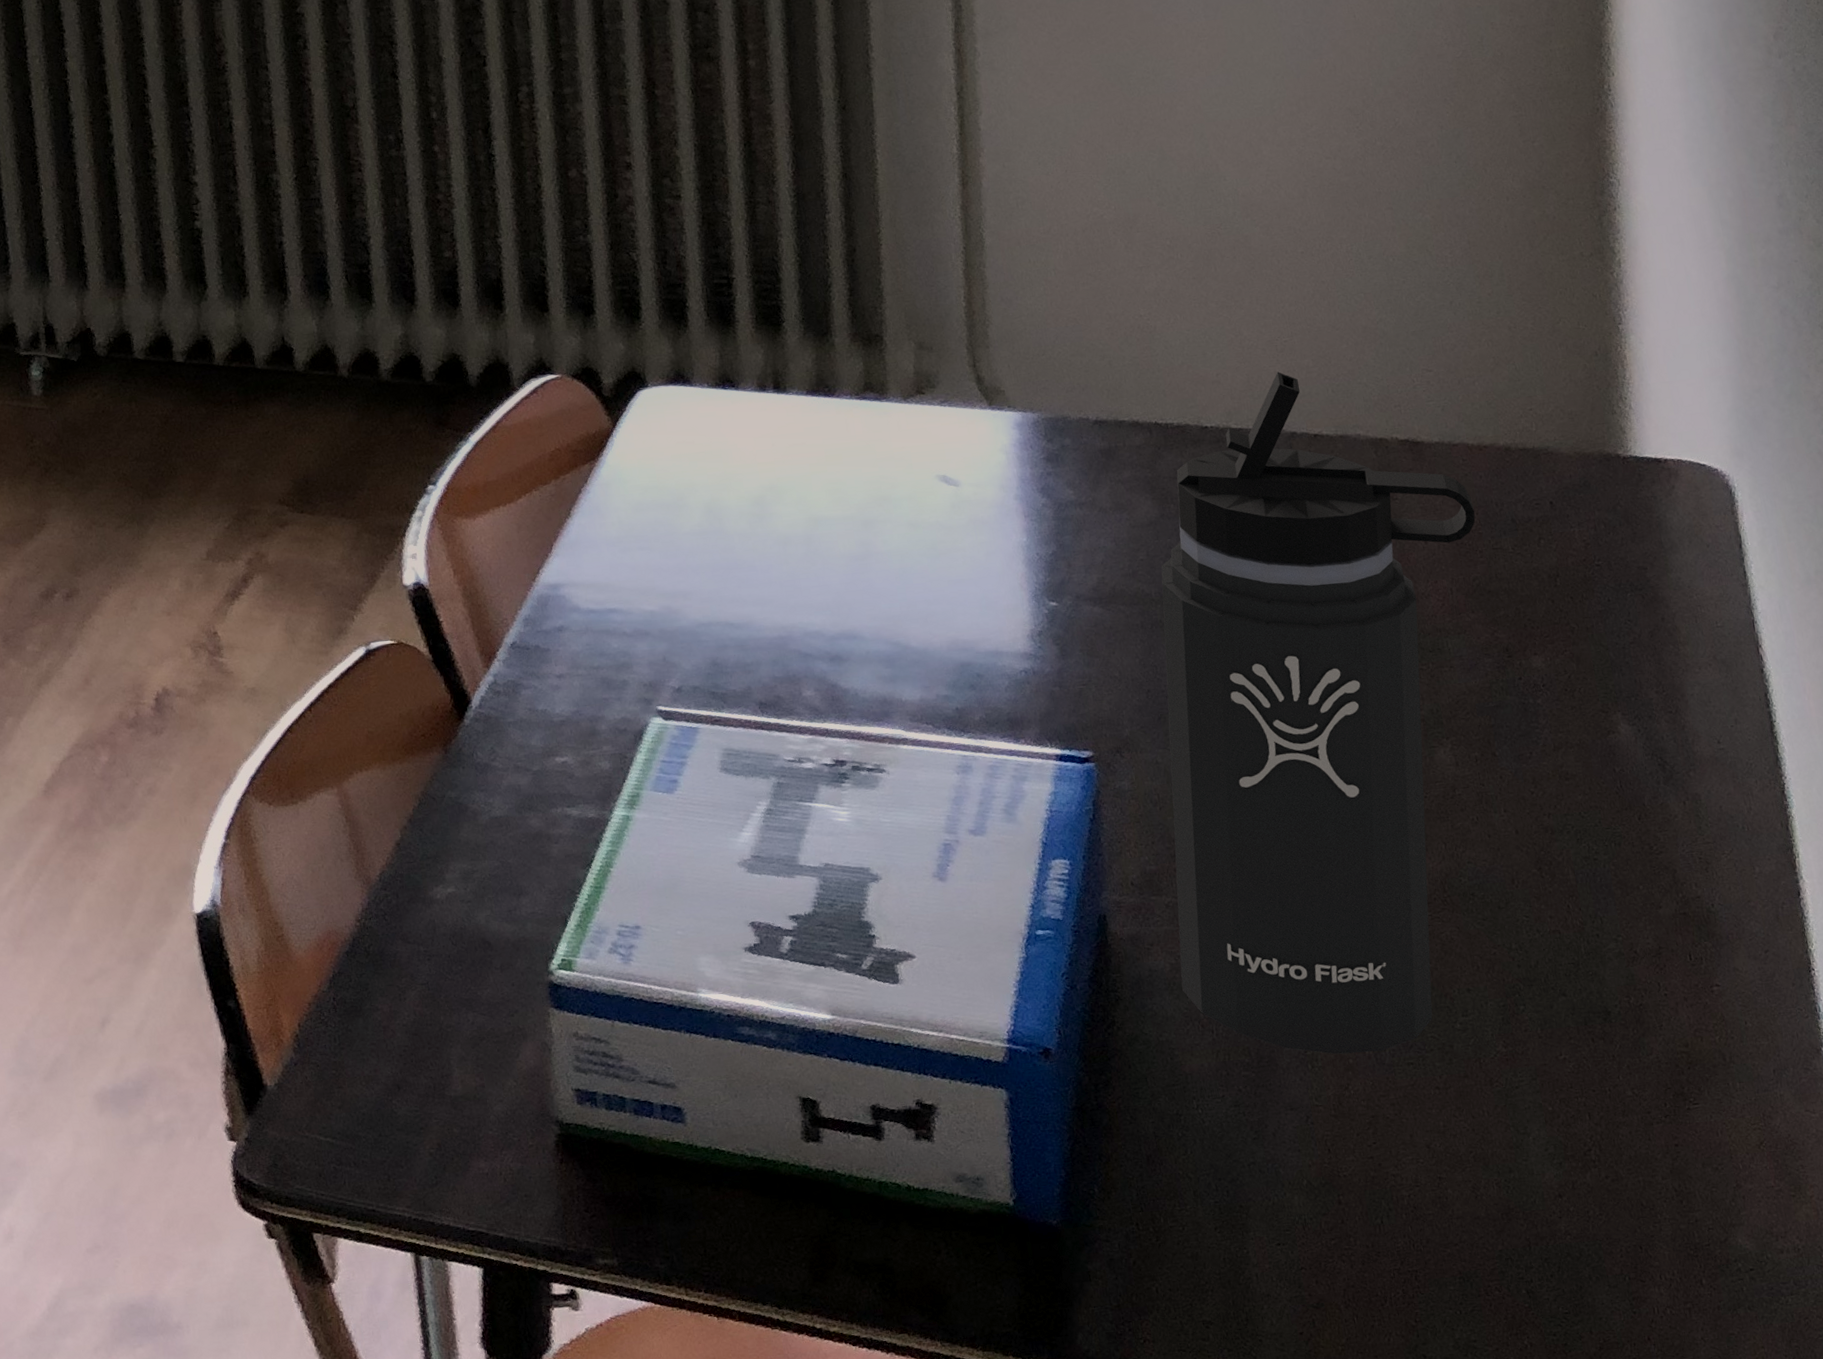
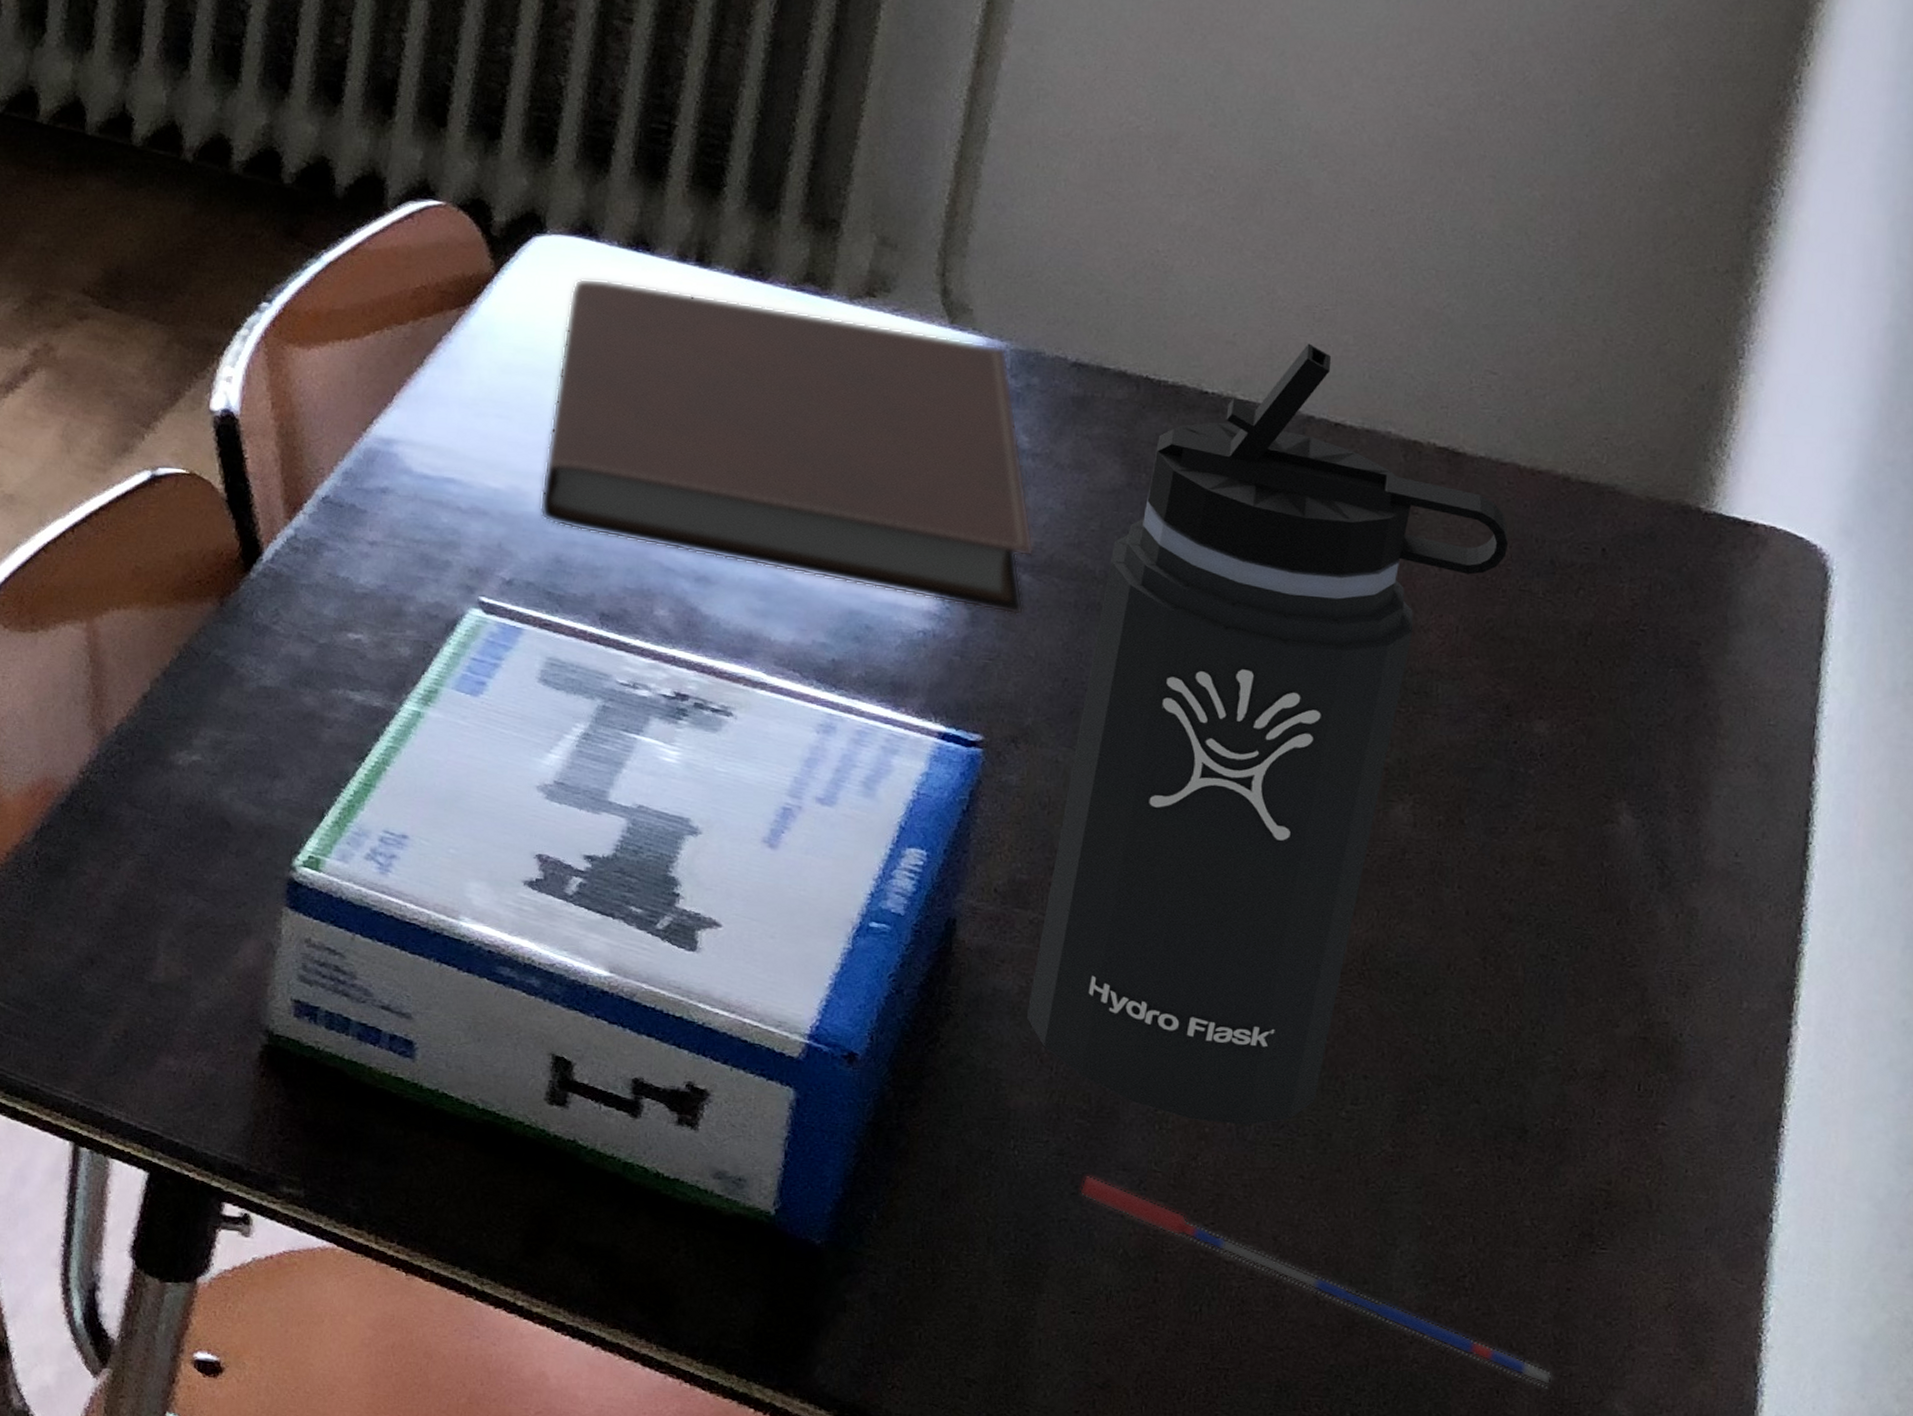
notebook: none [678,417,1102,644] -> present [539,278,1035,616]
pen: none [1259,1119,1682,1237] -> present [1080,1175,1552,1389]

